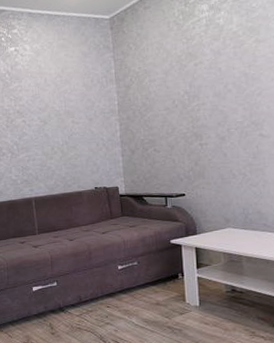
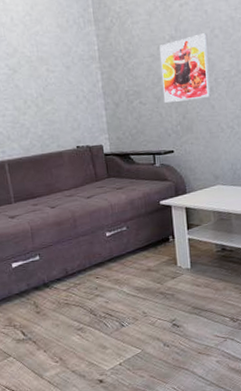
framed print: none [174,88,223,150] -> present [160,33,211,103]

